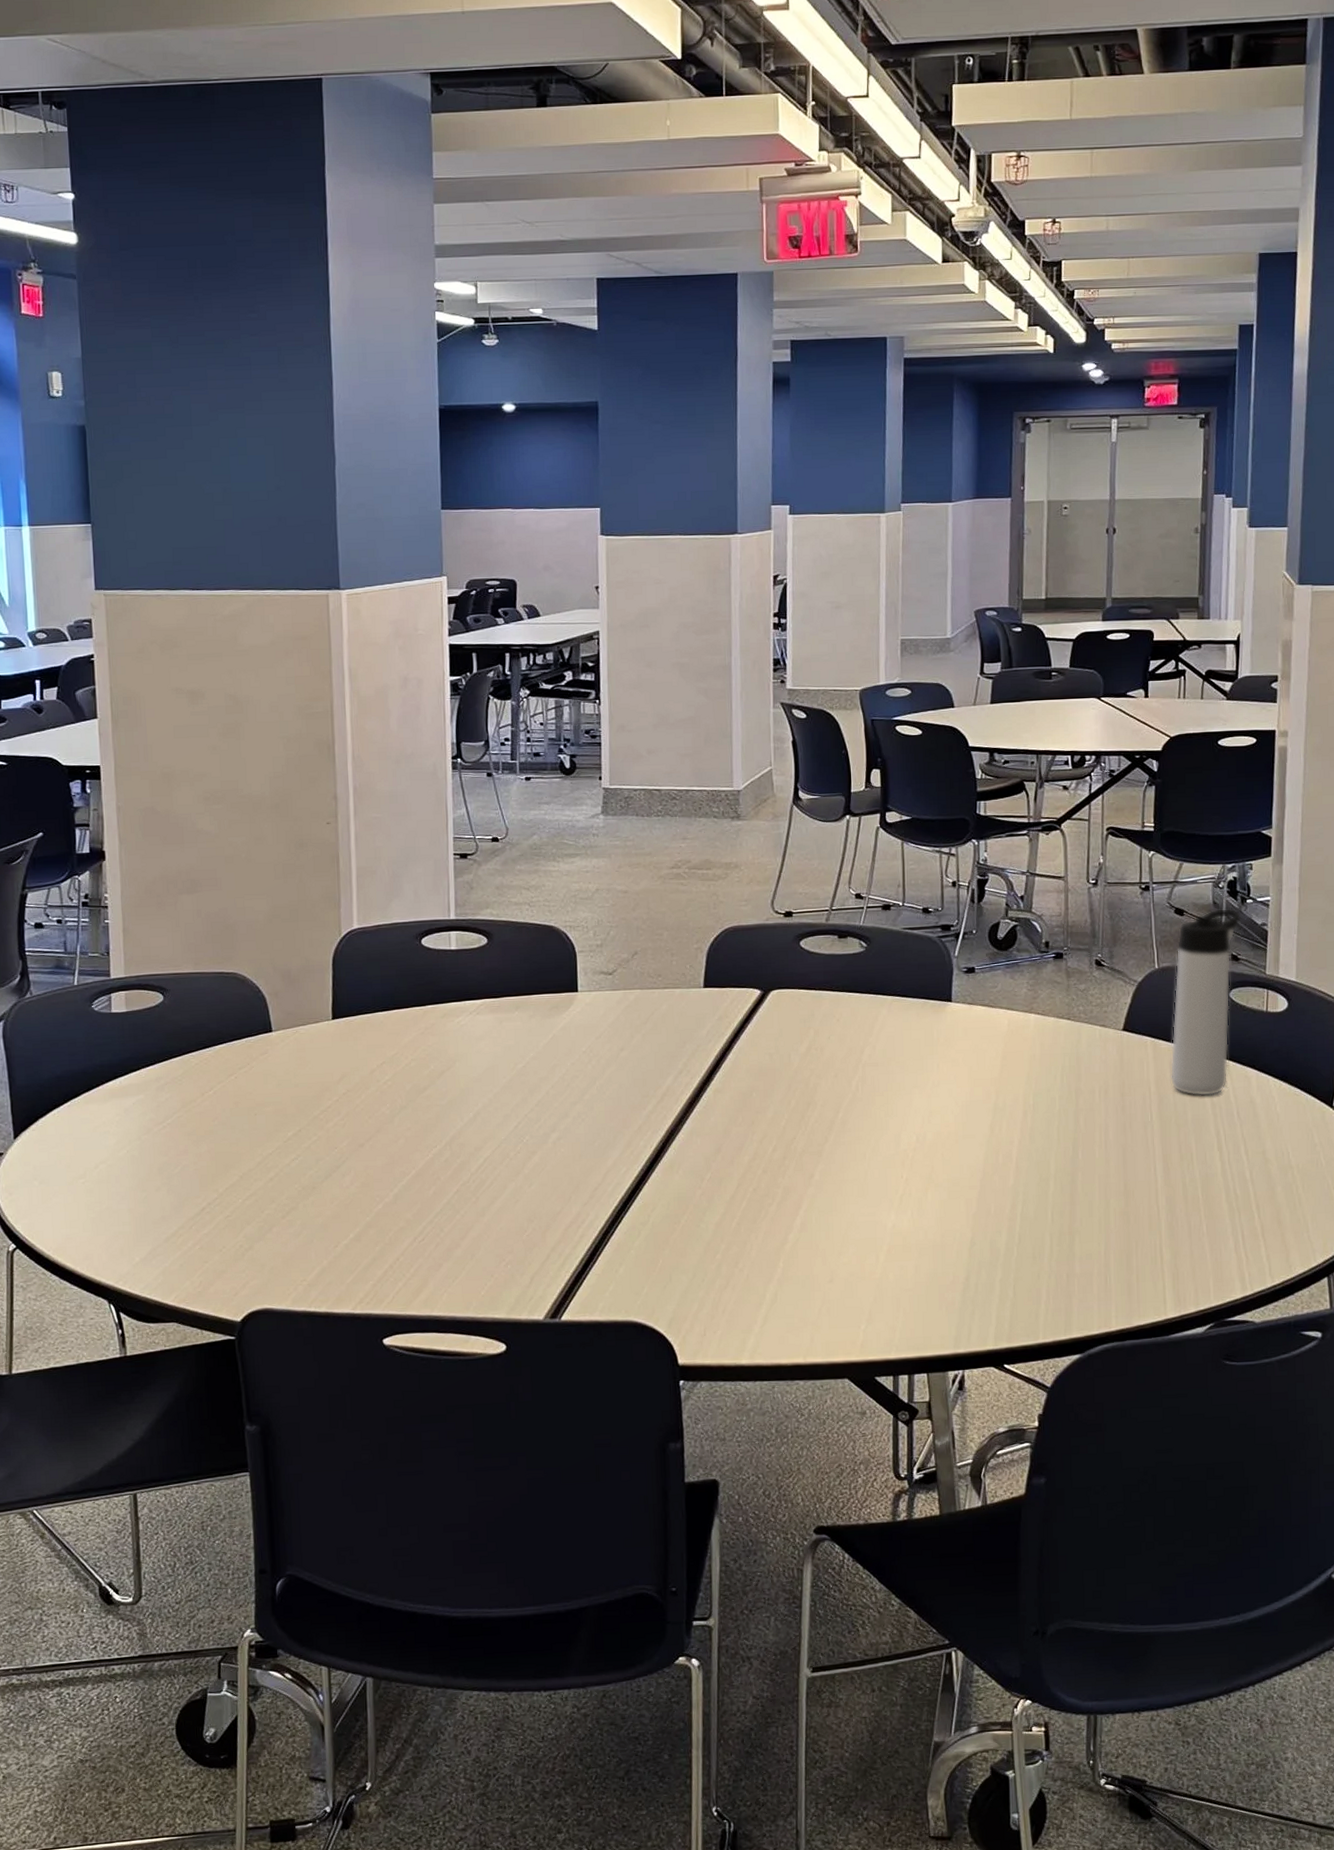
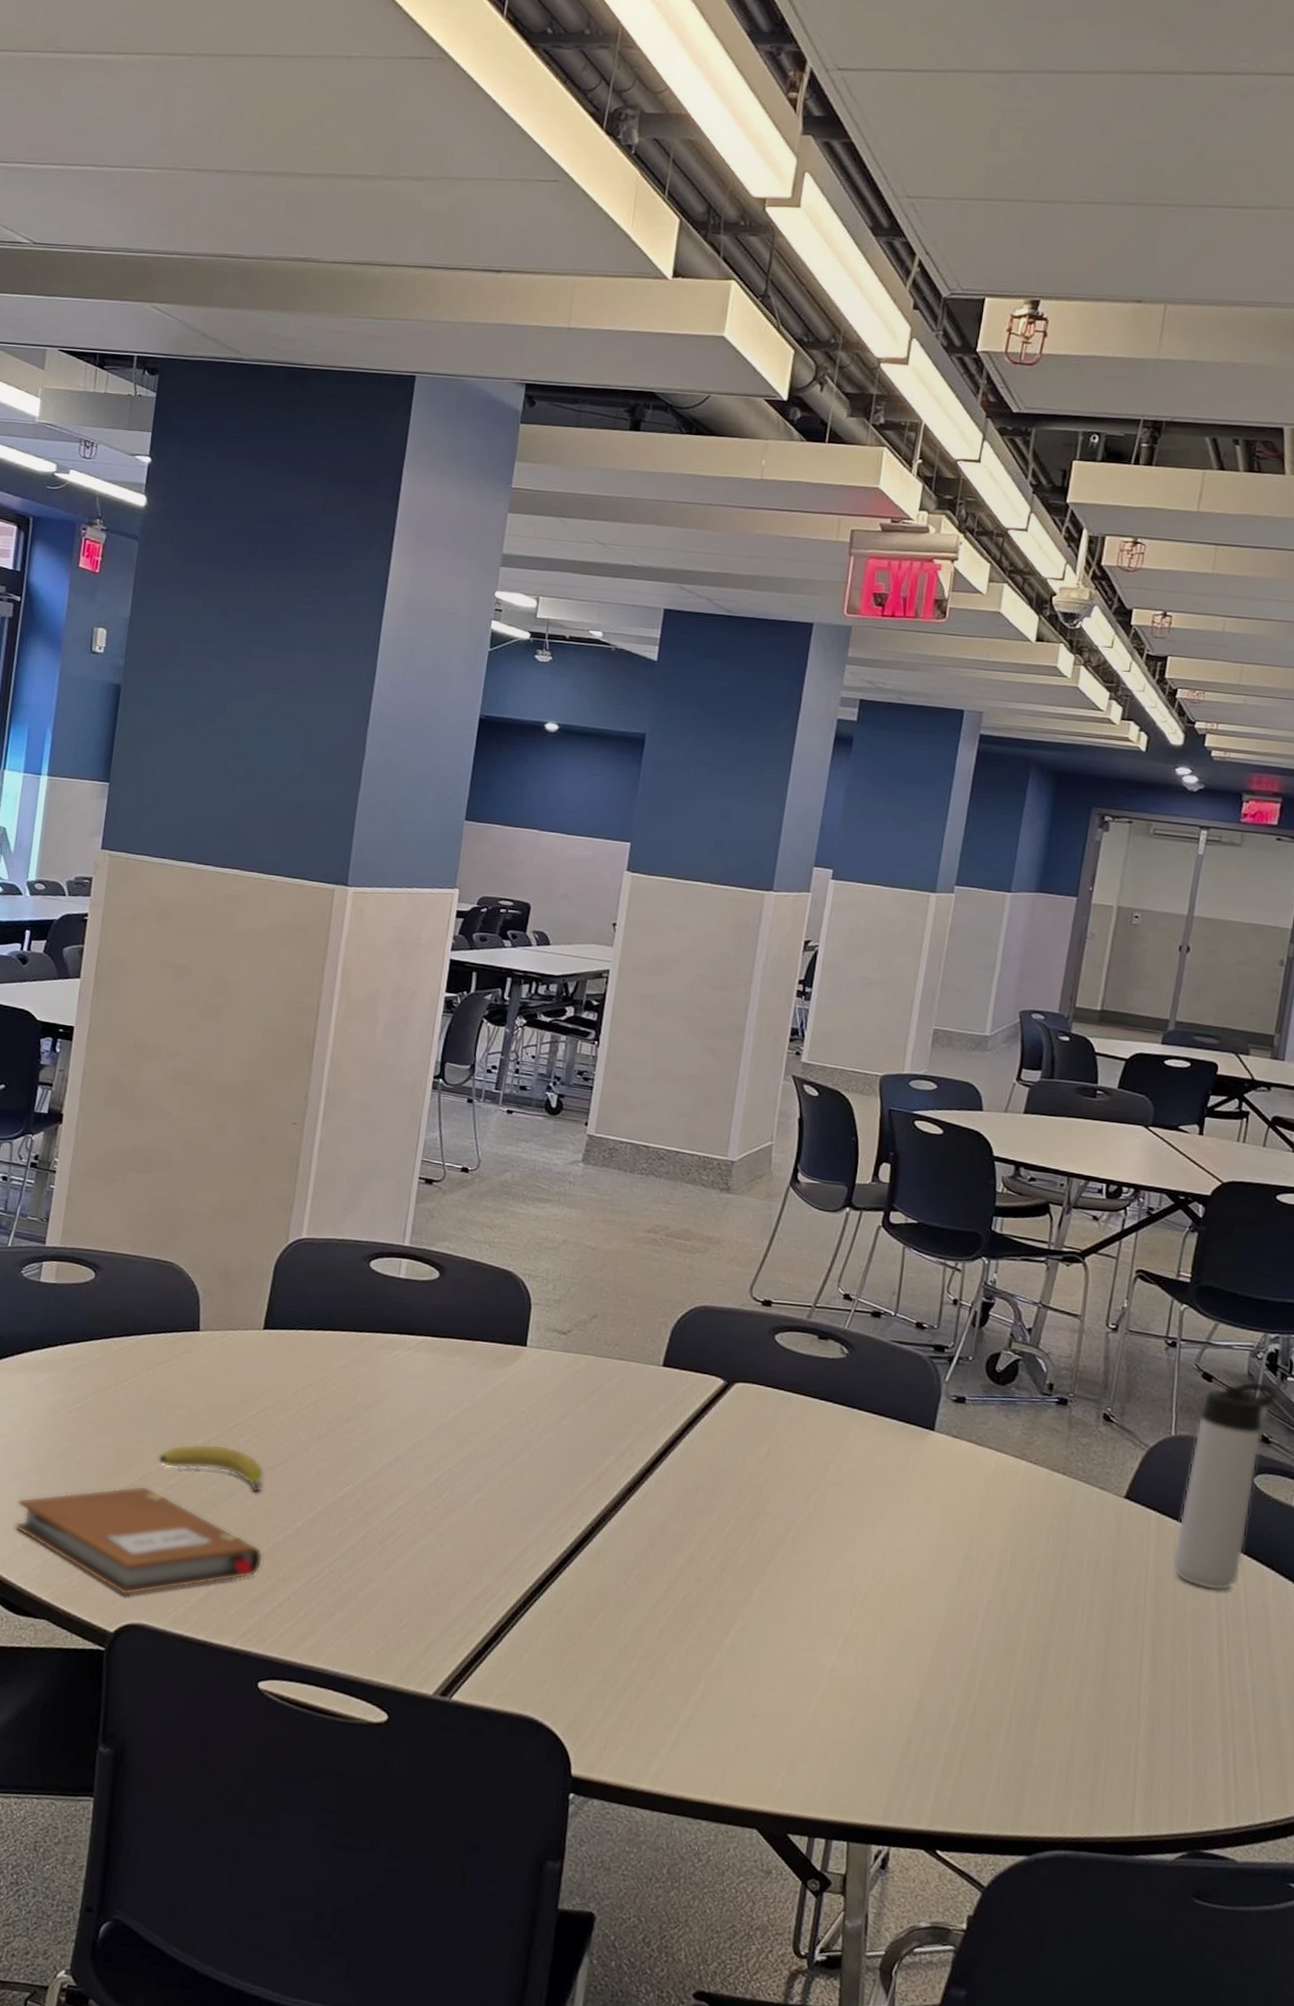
notebook: none [128,1183,369,1286] -> present [15,1485,263,1596]
fruit: none [253,1132,357,1170] -> present [157,1443,264,1493]

